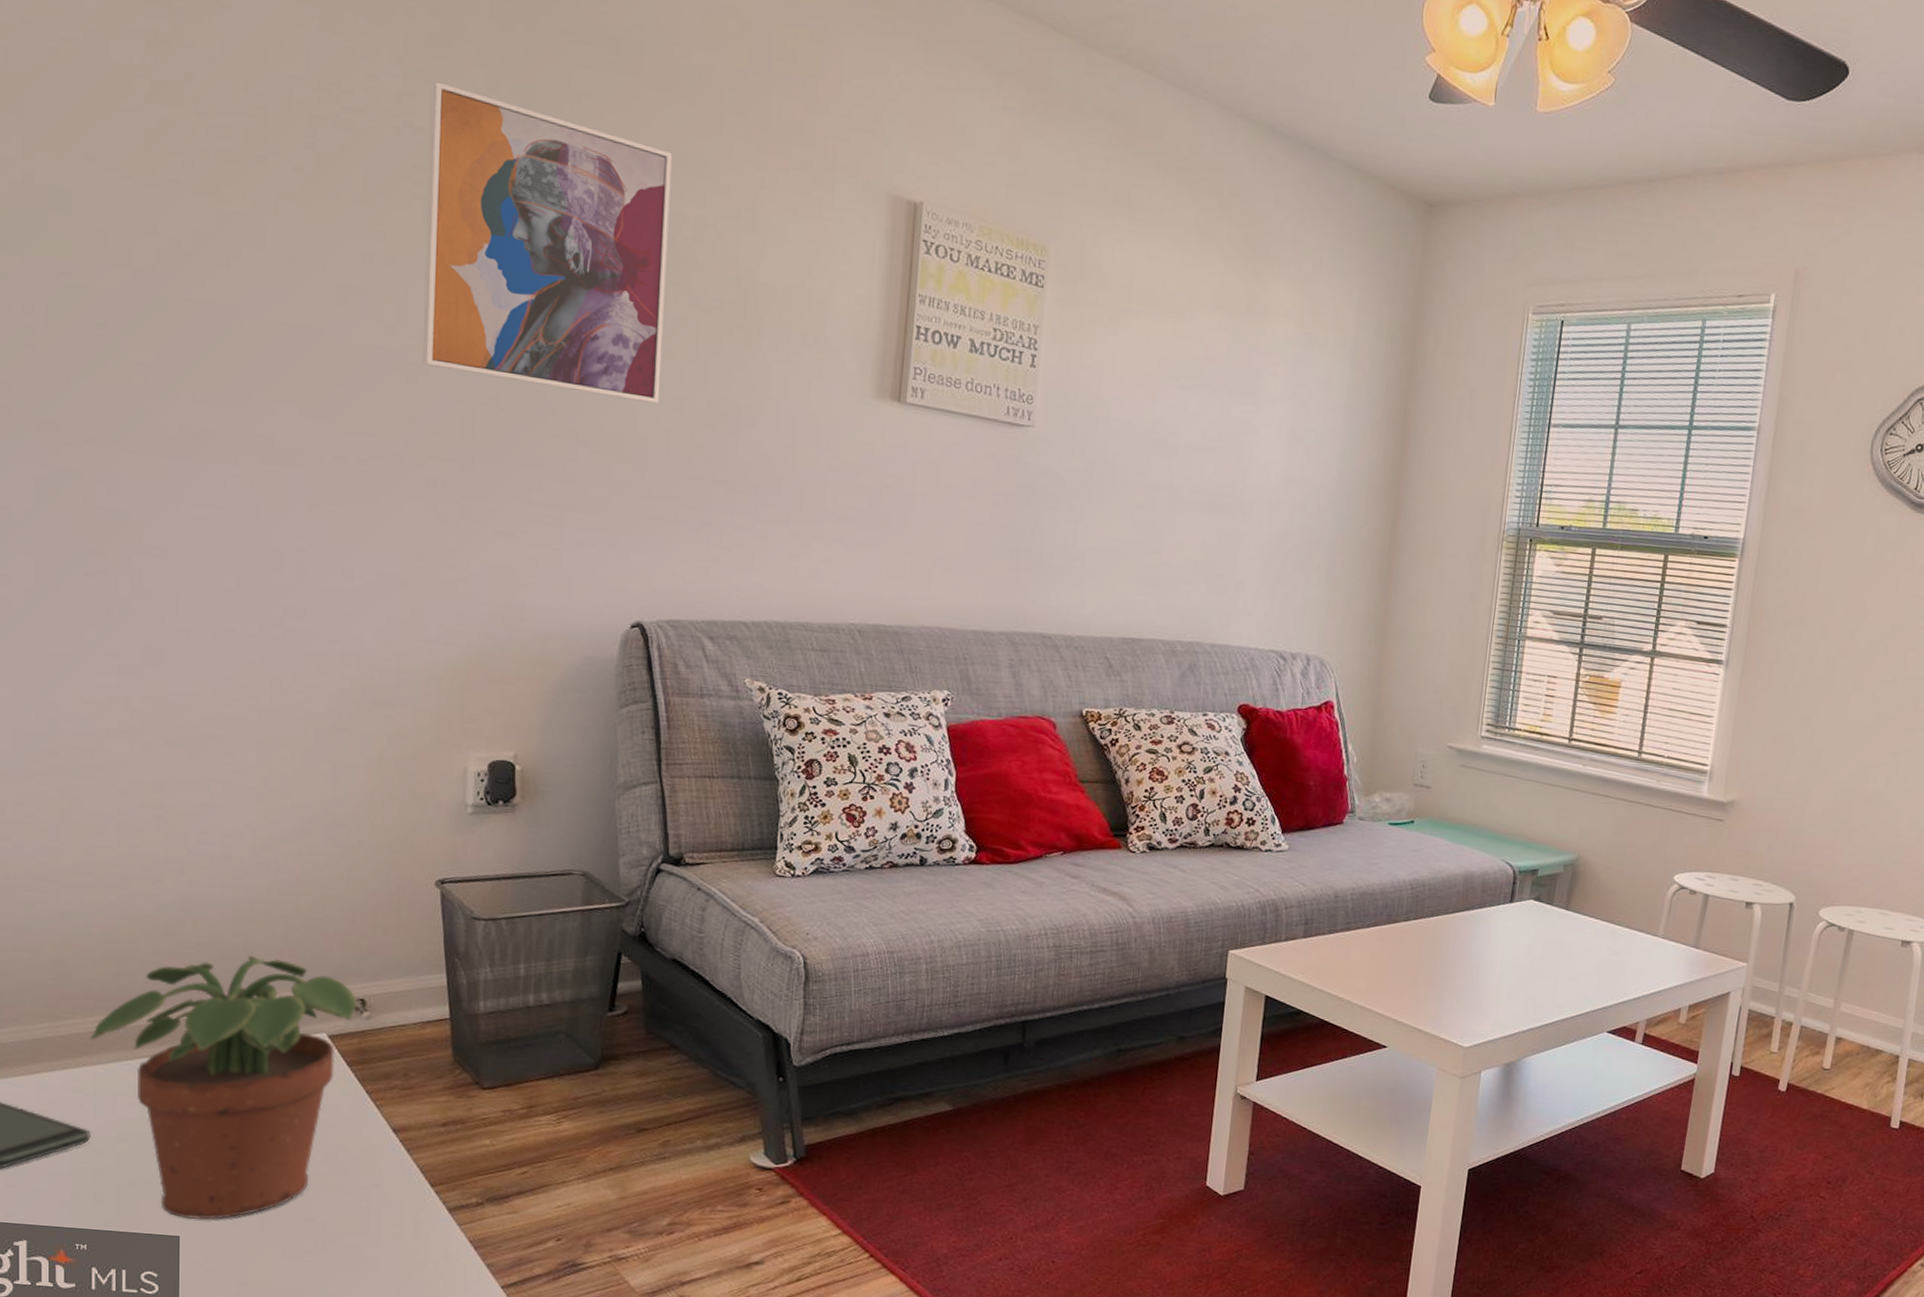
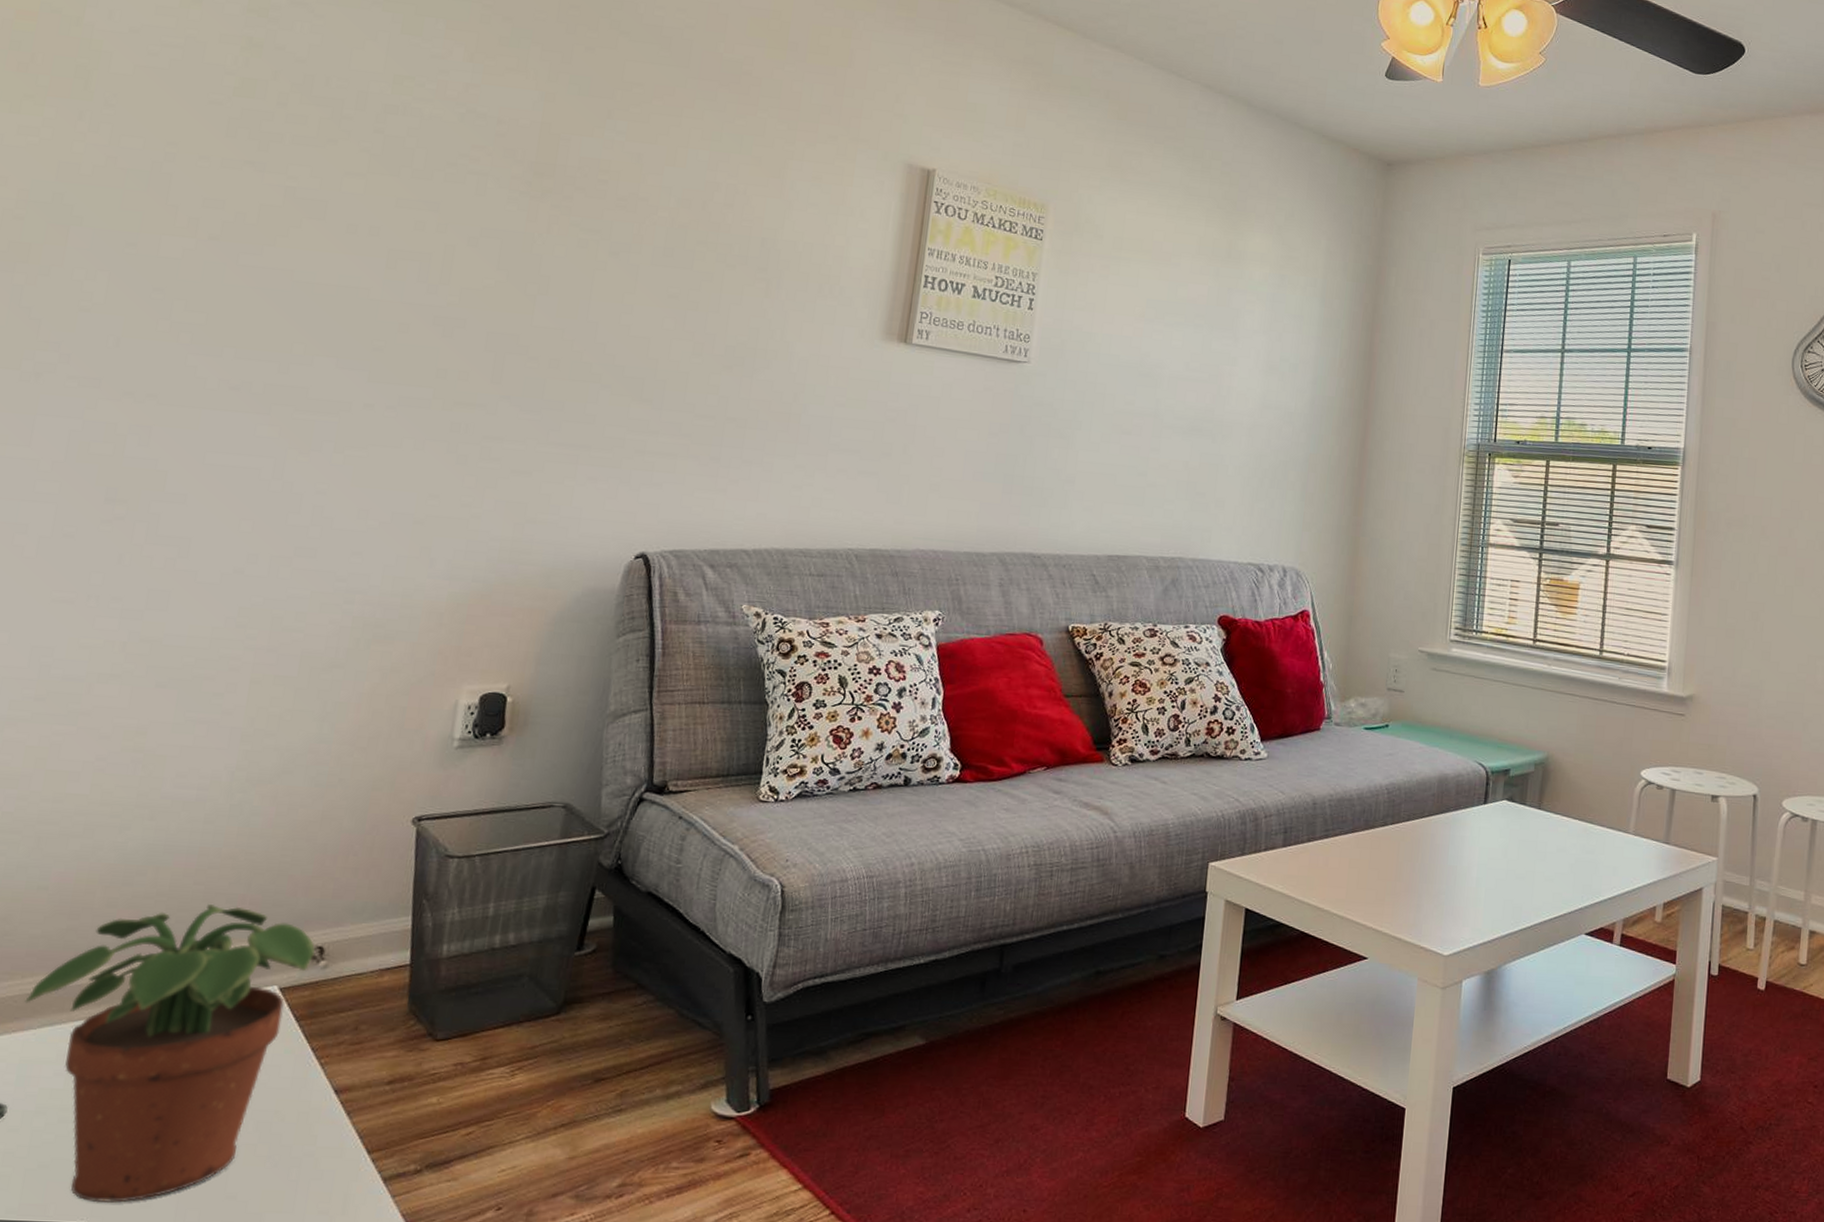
wall art: present [422,82,672,403] -> none [460,75,711,349]

